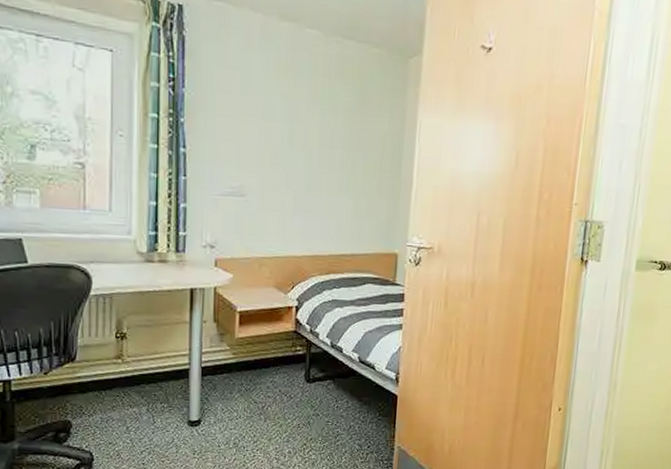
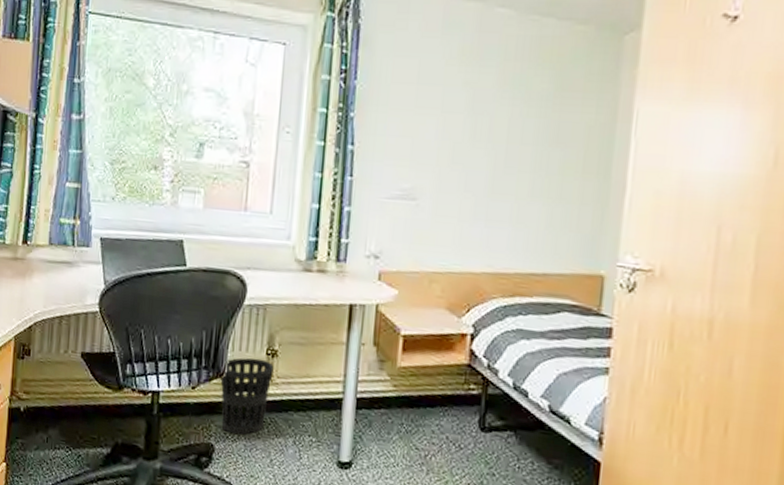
wastebasket: none [71,341,124,410] -> present [219,357,274,435]

